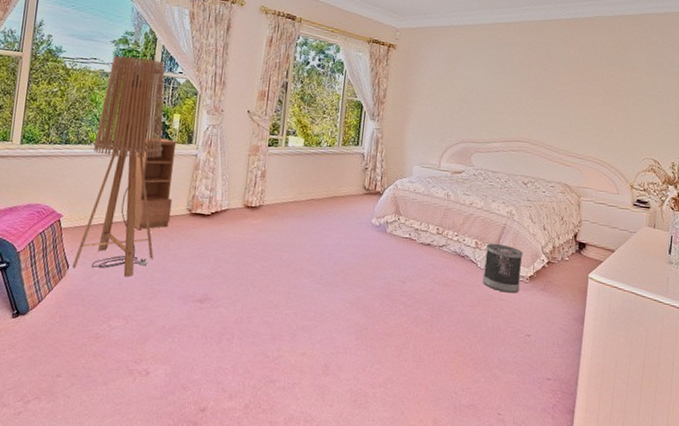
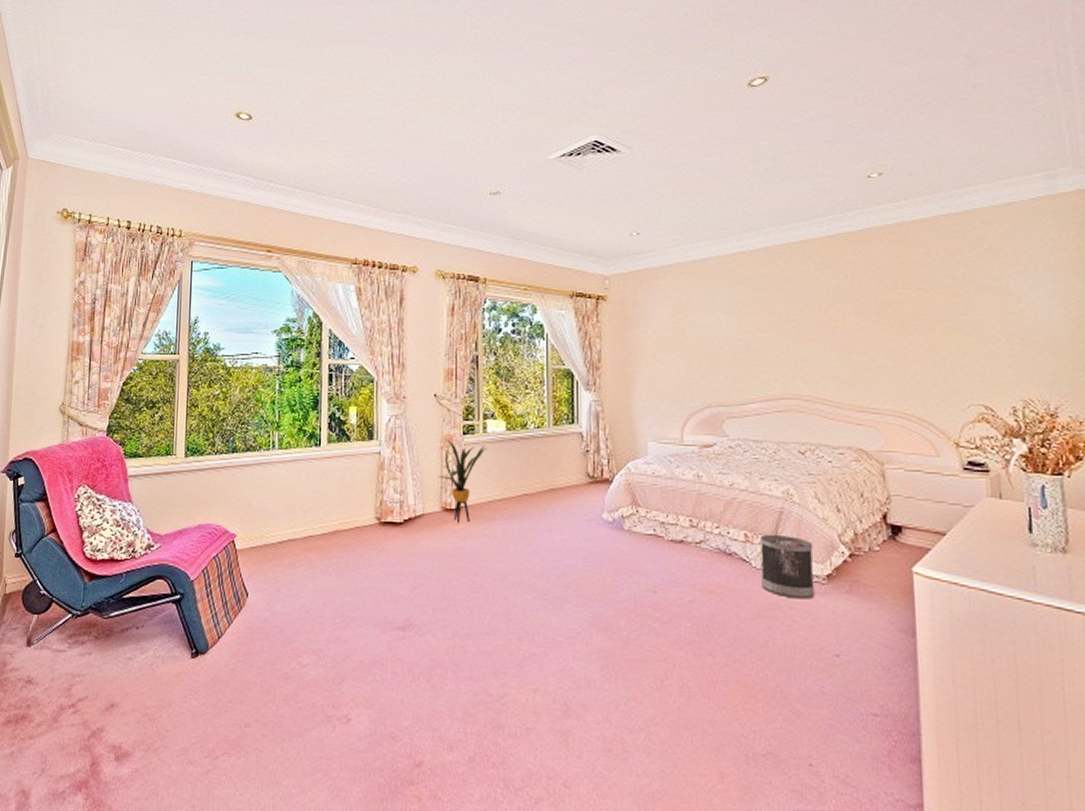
floor lamp: present [73,55,165,278] -> none [252,346,343,604]
bookcase: present [133,138,177,230] -> none [310,436,357,547]
house plant: none [243,148,287,218] -> present [438,439,487,523]

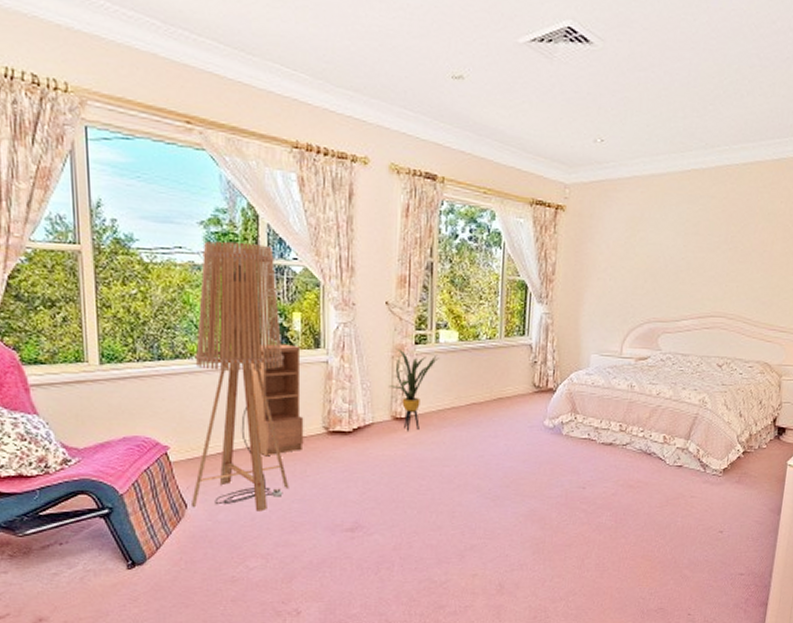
floor lamp: none [252,346,343,604] -> present [192,241,289,512]
bookcase: none [310,436,357,547] -> present [250,344,304,457]
wastebasket: present [760,534,815,599] -> none [672,436,717,489]

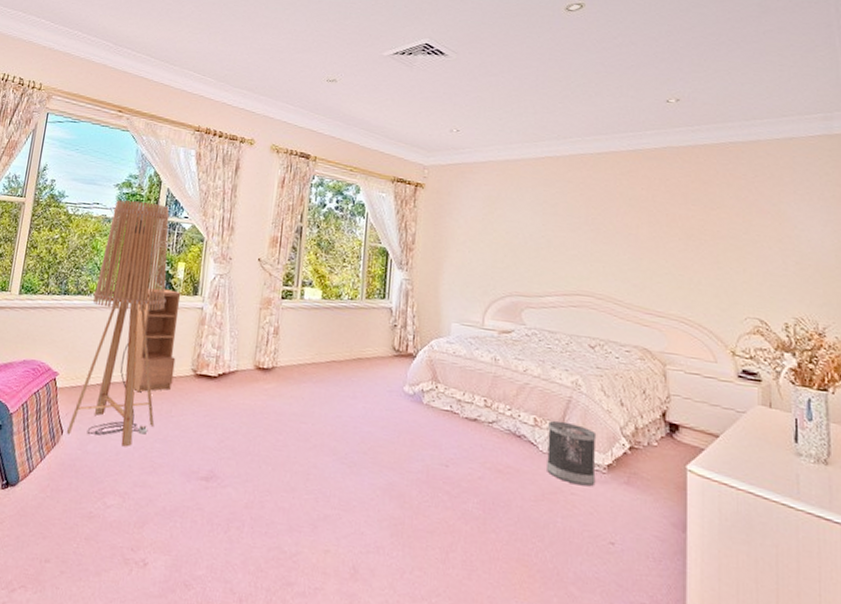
house plant: present [388,348,439,431] -> none [254,301,303,382]
wastebasket: none [672,436,717,489] -> present [547,420,597,487]

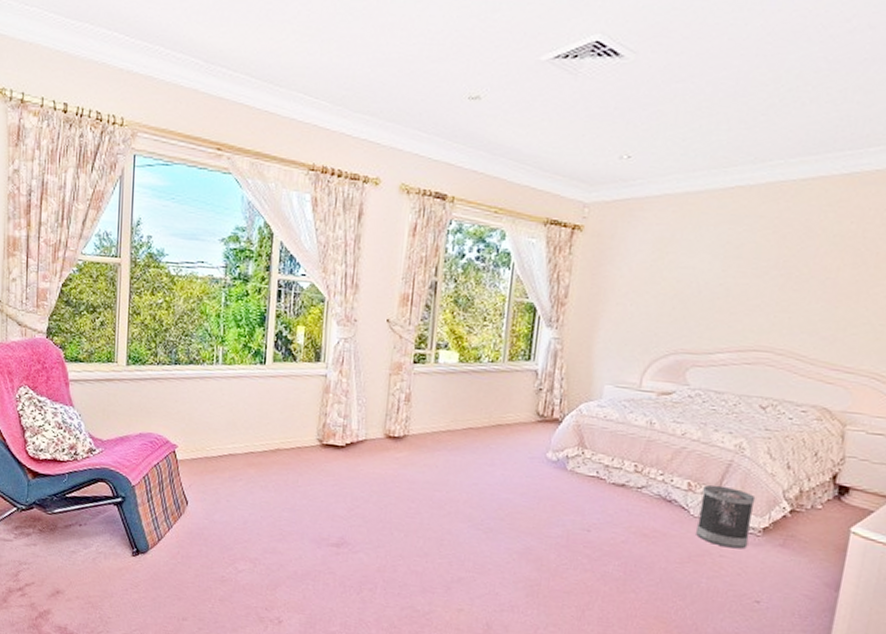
floor lamp: present [67,200,169,447] -> none [192,257,286,517]
bookcase: present [133,288,181,393] -> none [254,355,302,464]

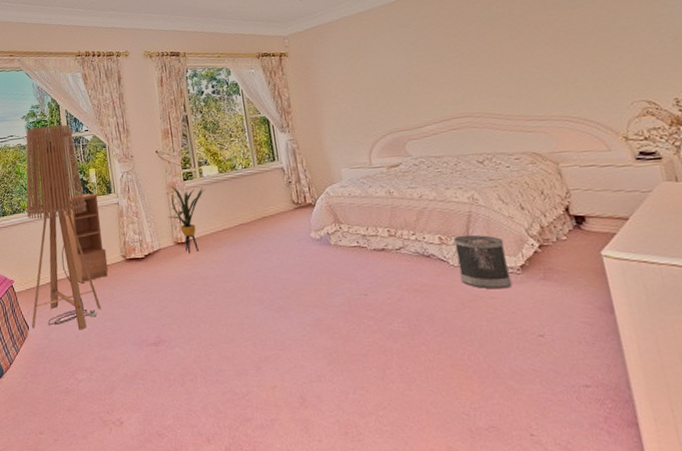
floor lamp: none [192,257,286,517] -> present [26,124,102,330]
bookcase: none [254,355,302,464] -> present [63,193,108,284]
house plant: none [383,366,437,451] -> present [167,186,205,253]

